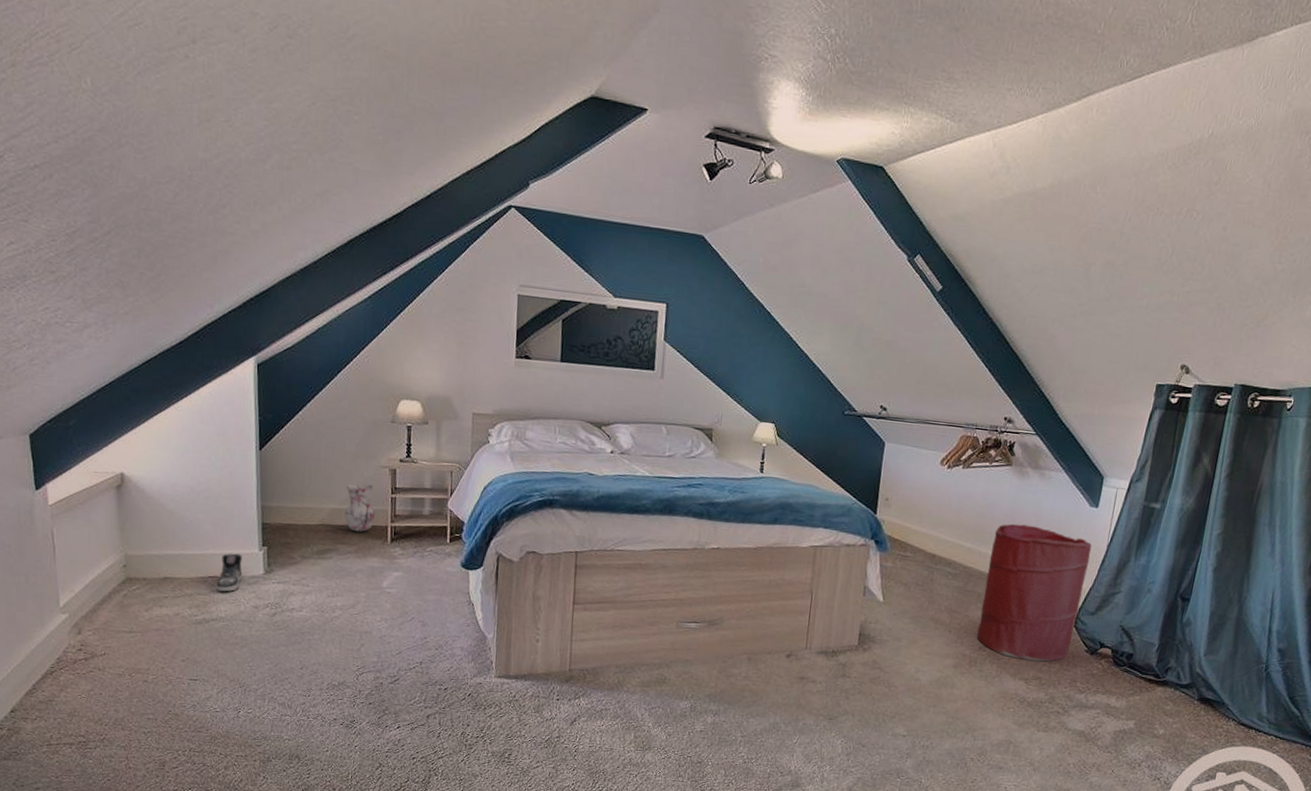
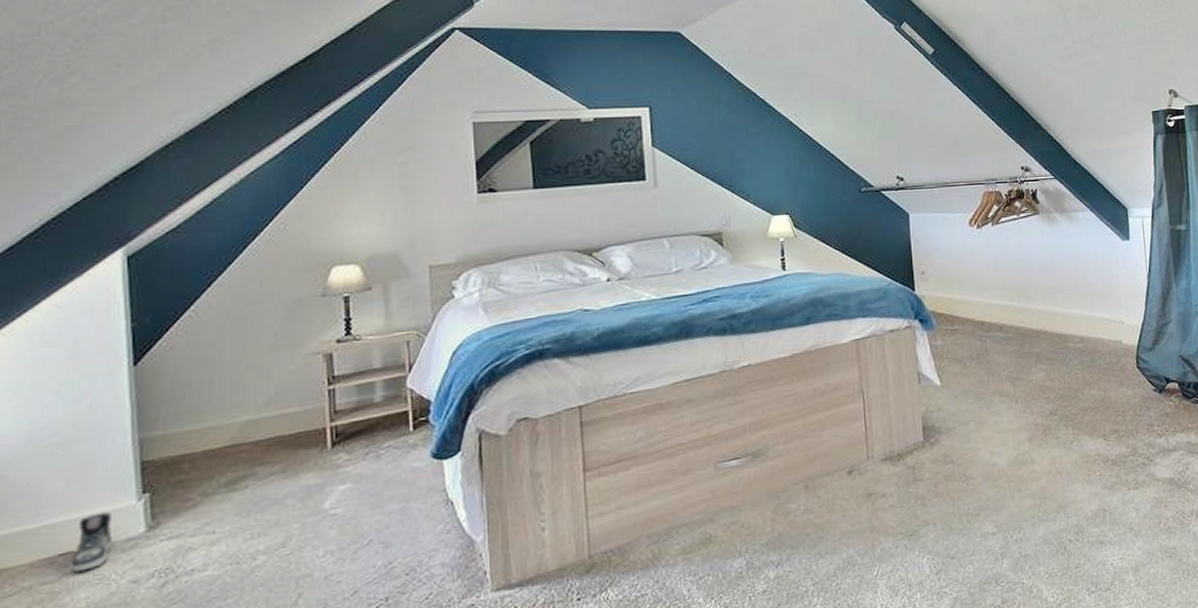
vase: present [344,483,375,533] -> none [263,379,307,445]
laundry hamper: present [977,524,1092,662] -> none [1038,270,1138,416]

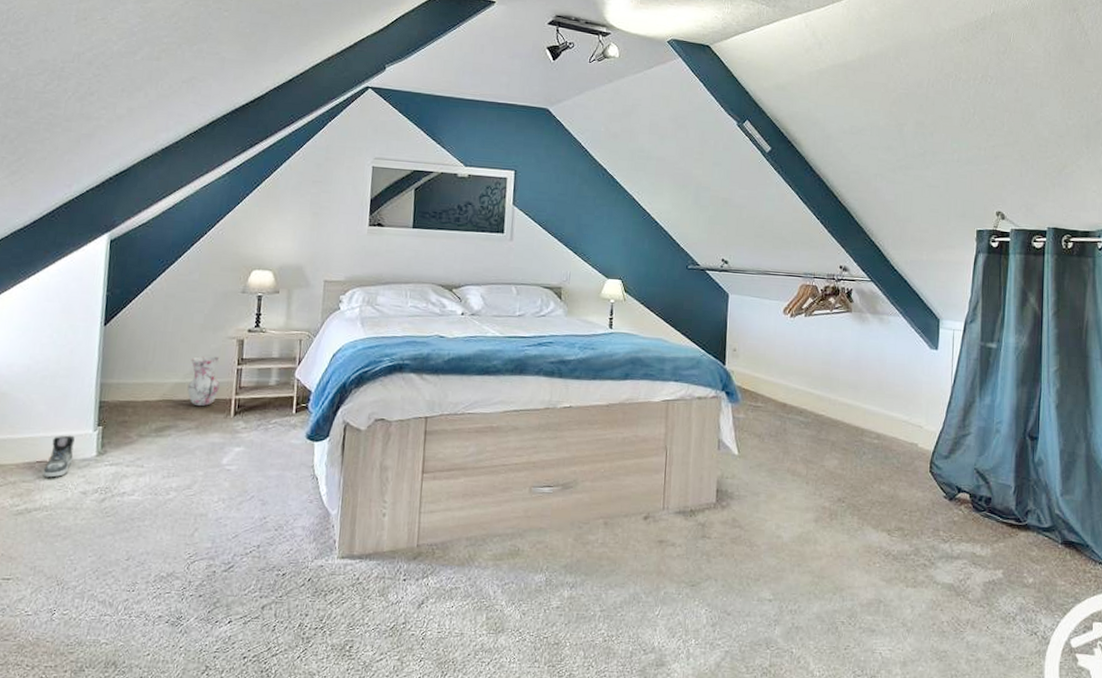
vase: none [263,379,307,445] -> present [187,356,220,407]

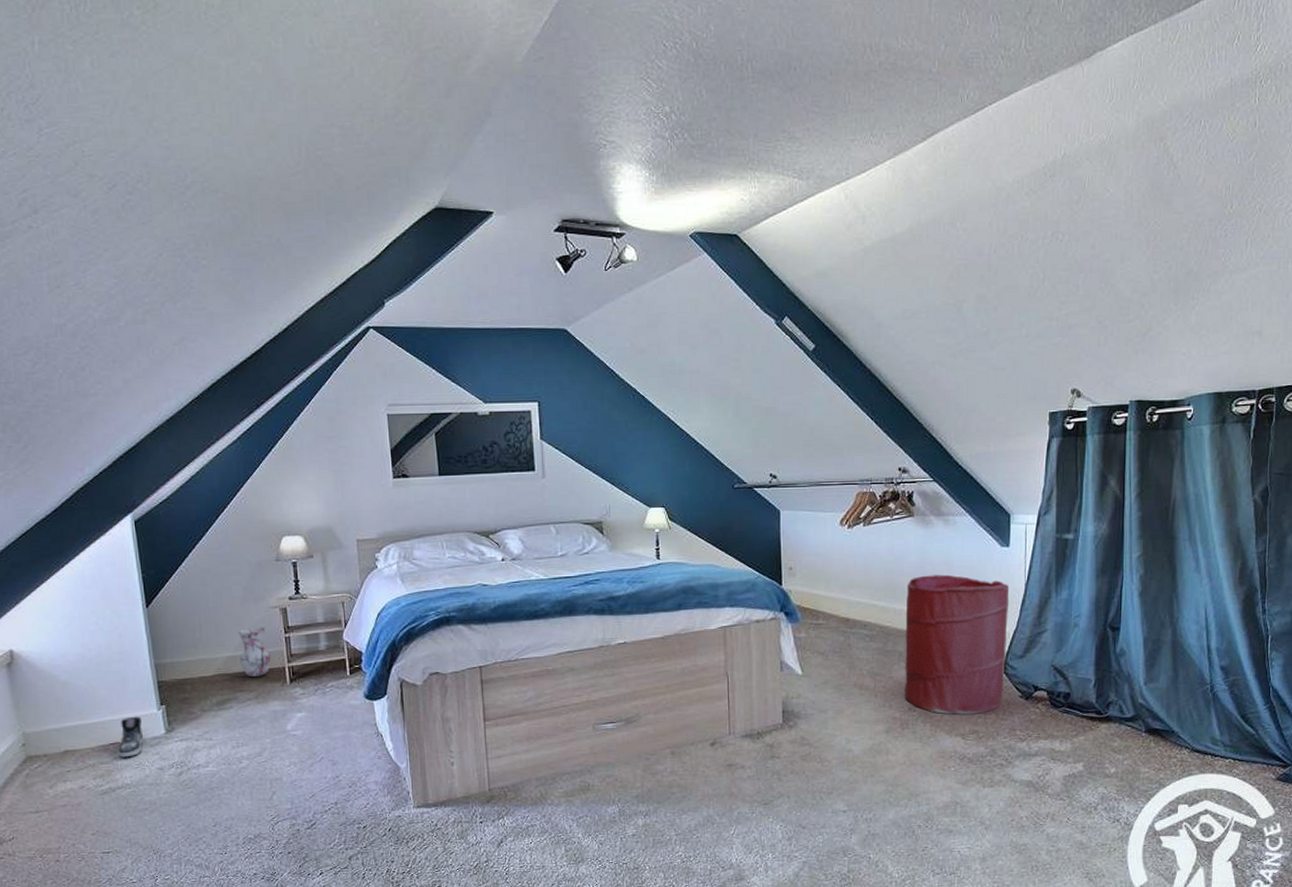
laundry hamper: none [834,369,937,511] -> present [904,574,1010,715]

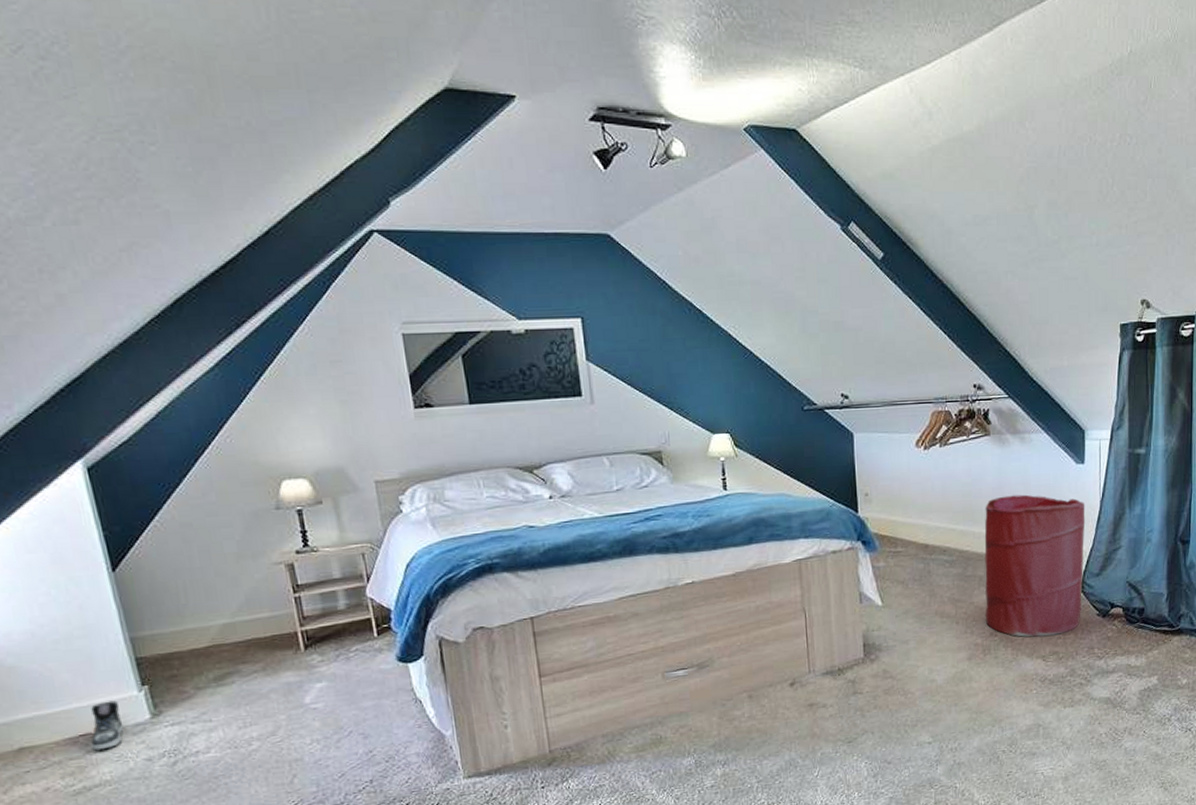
vase: present [238,627,271,678] -> none [234,587,279,646]

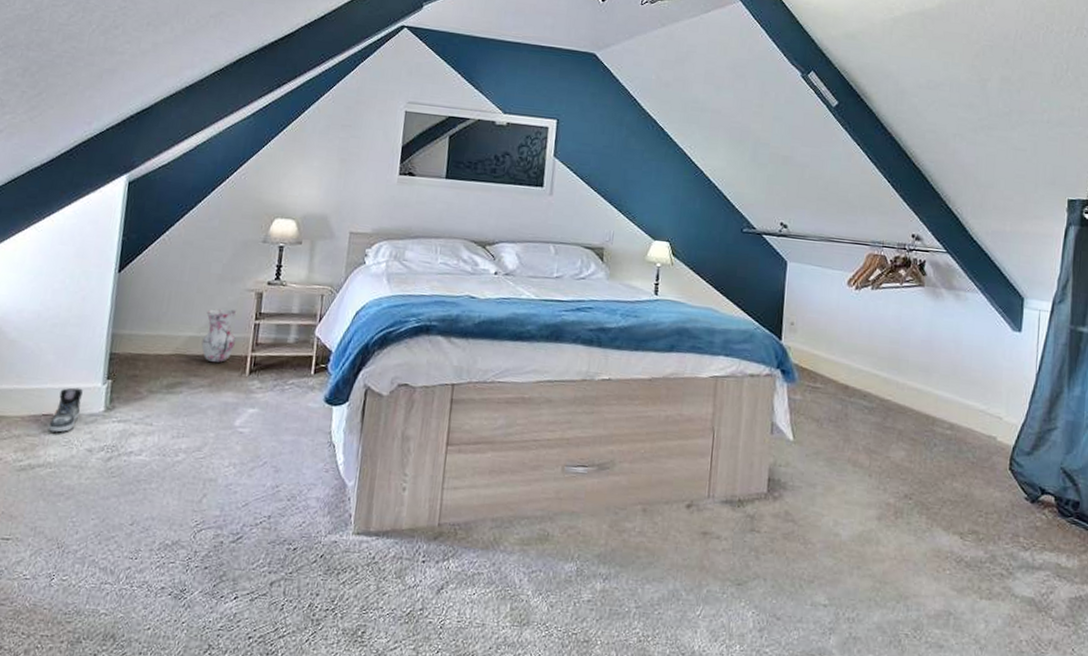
vase: none [234,587,279,646] -> present [201,308,237,363]
laundry hamper: present [984,494,1085,637] -> none [901,350,1020,512]

